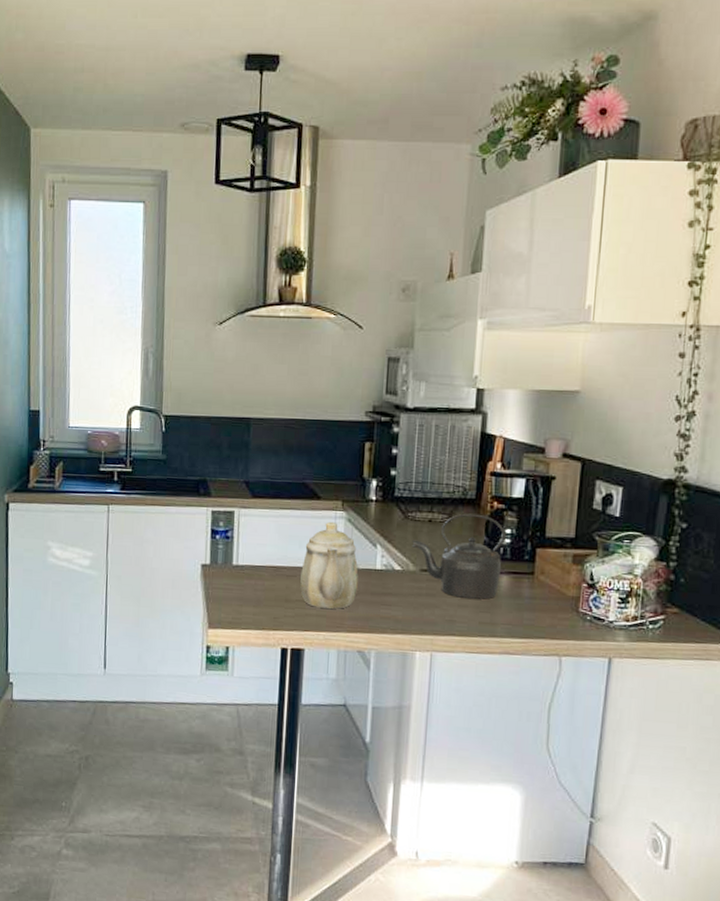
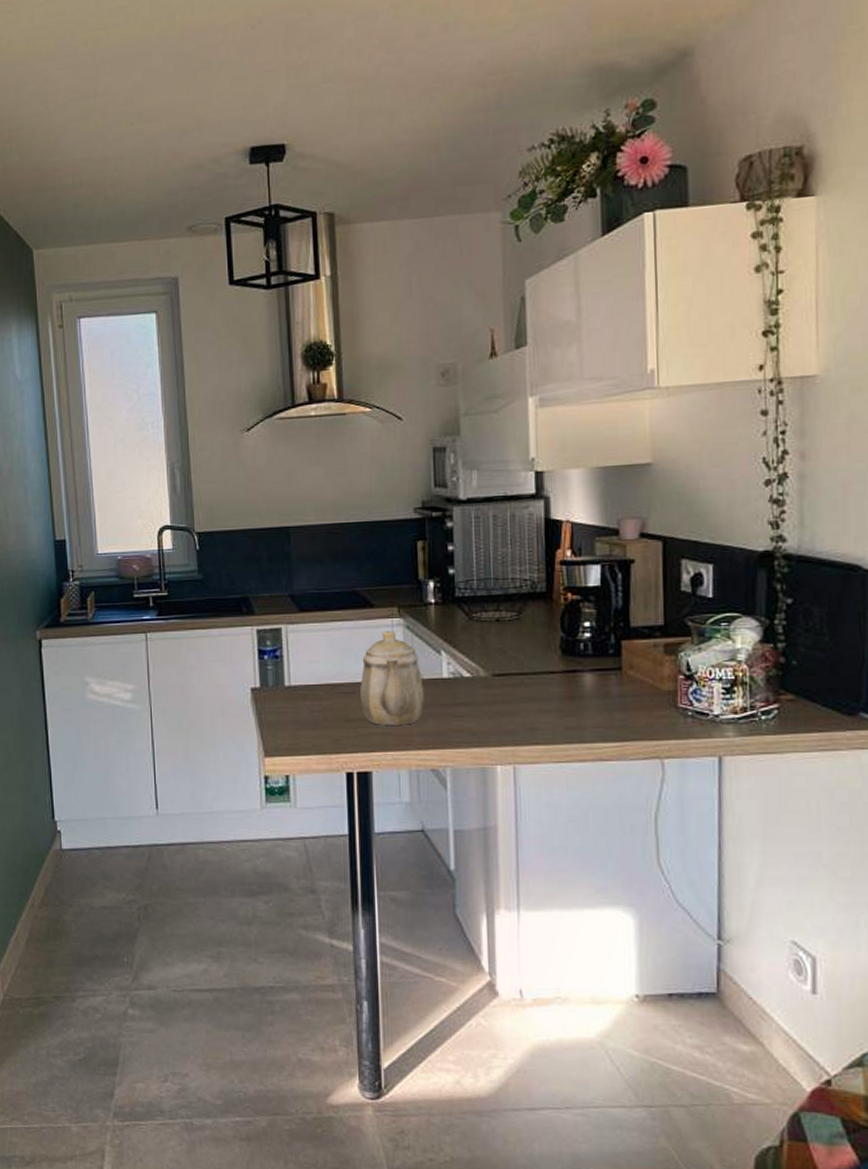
kettle: present [412,513,506,599] -> none [480,608,585,702]

